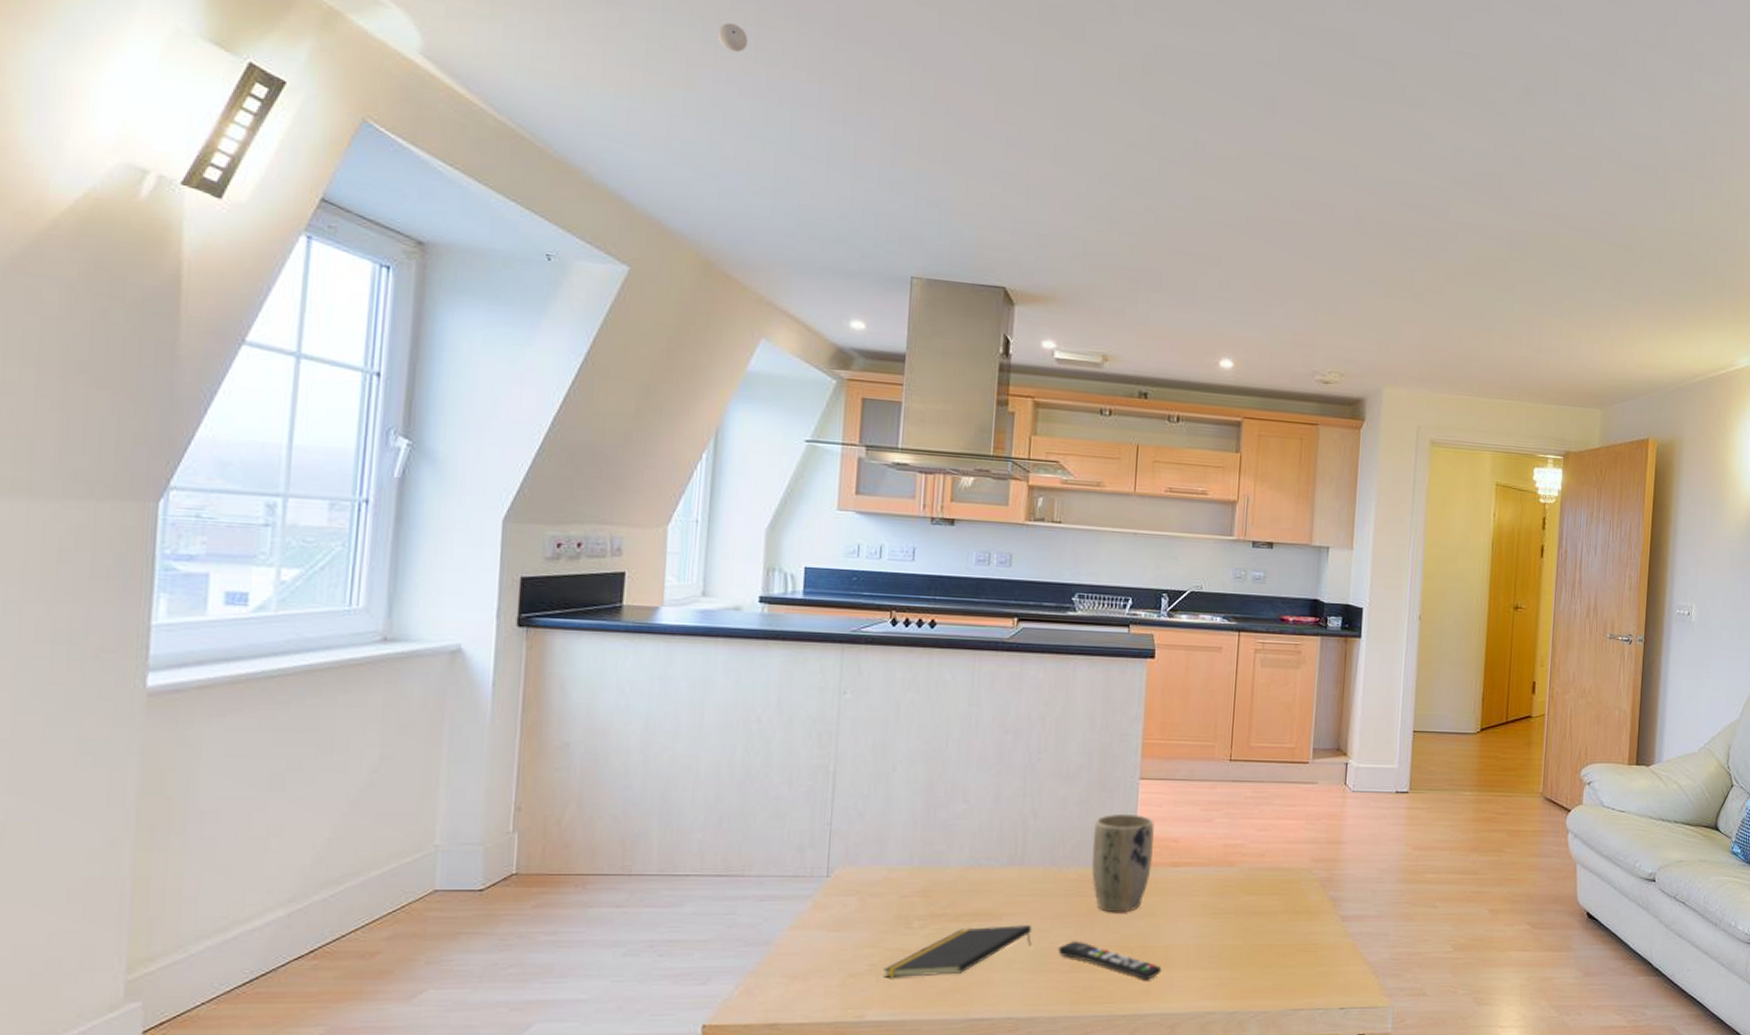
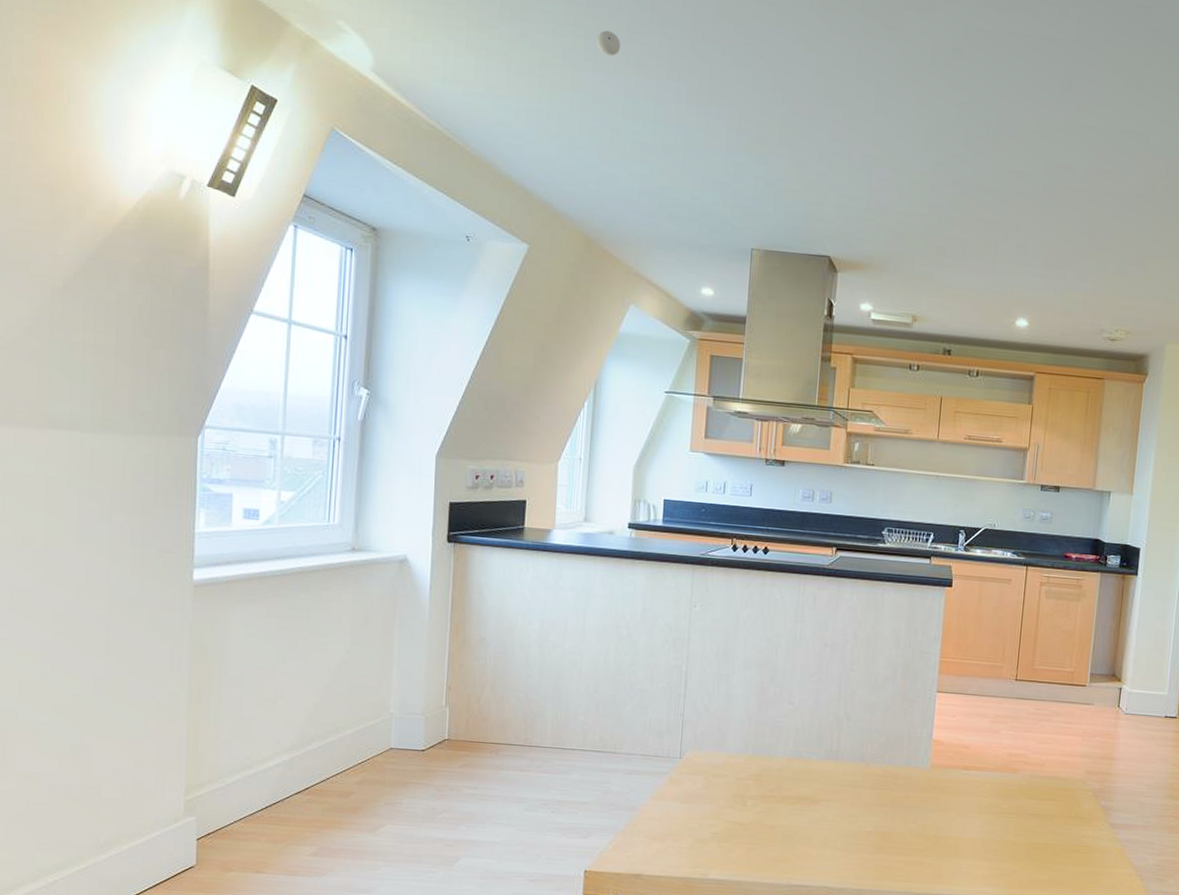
notepad: present [882,925,1032,978] -> none [723,808,844,847]
remote control: present [1058,940,1162,980] -> none [865,826,952,865]
plant pot: present [1091,813,1154,913] -> none [894,721,949,806]

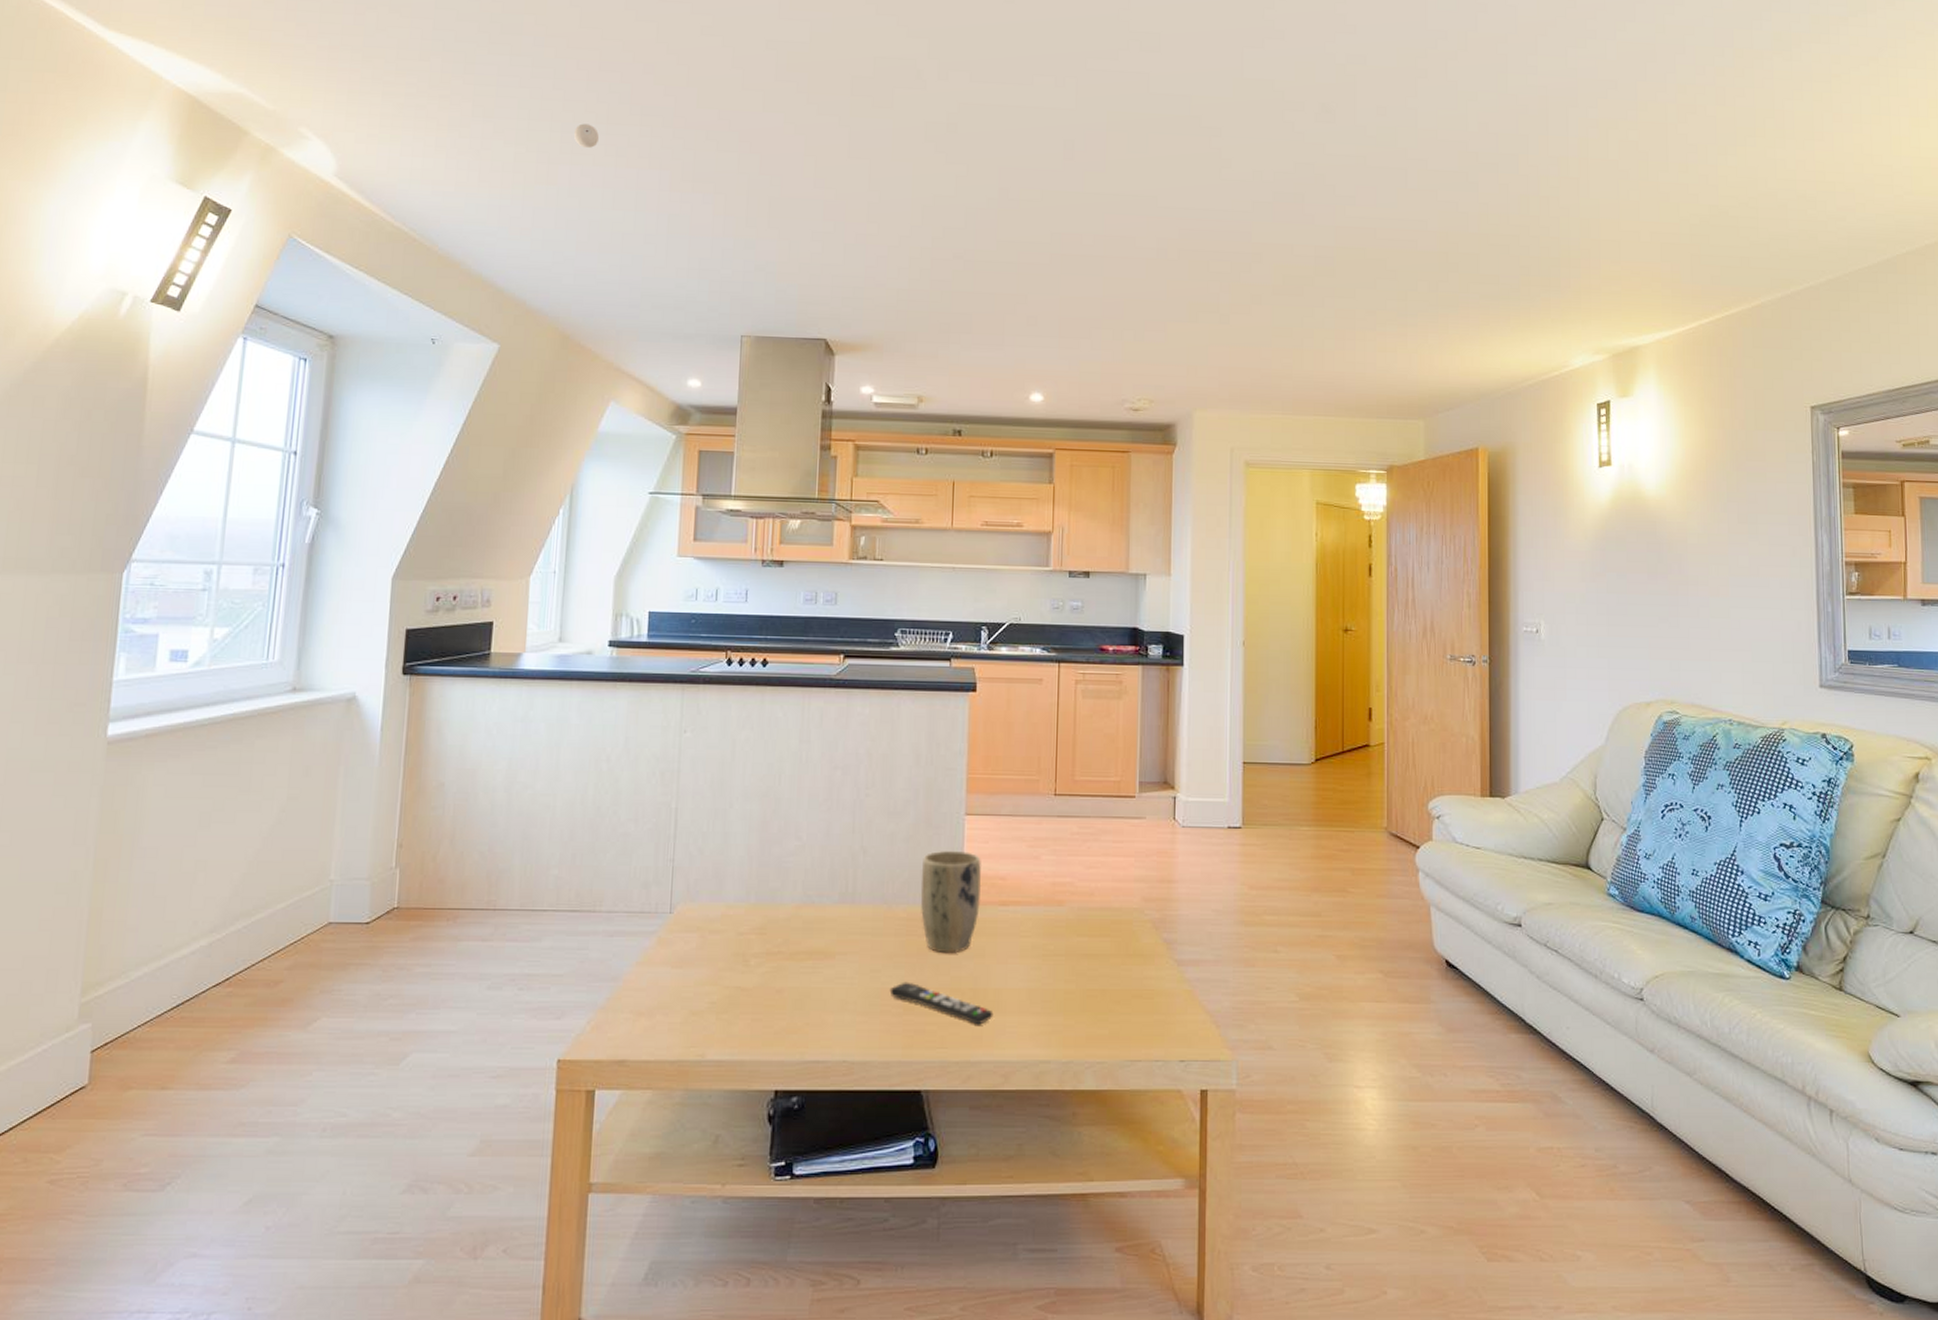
remote control: none [865,826,952,865] -> present [889,982,994,1025]
plant pot: none [894,721,949,806] -> present [920,850,982,954]

